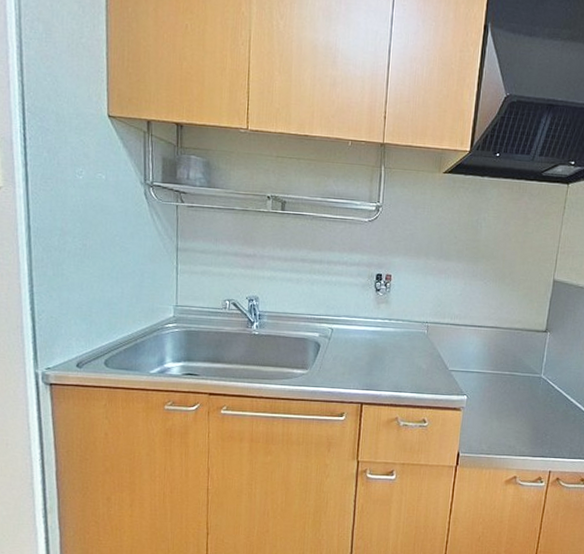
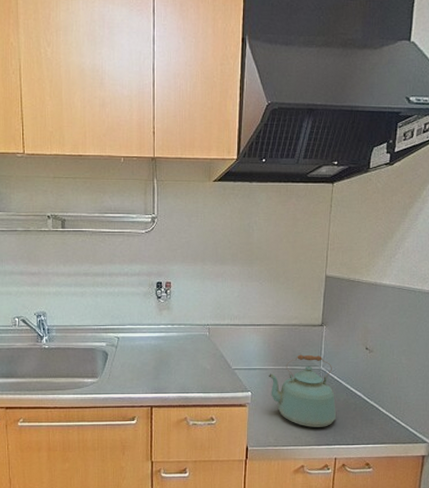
kettle: none [486,360,555,438] -> present [269,354,337,427]

